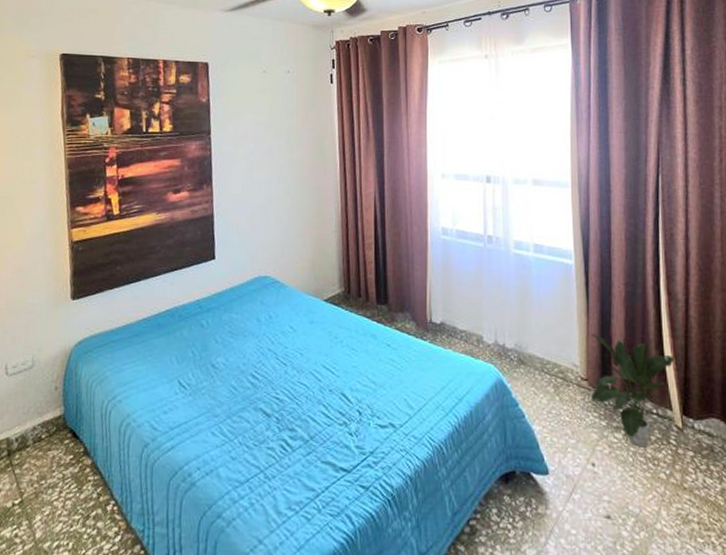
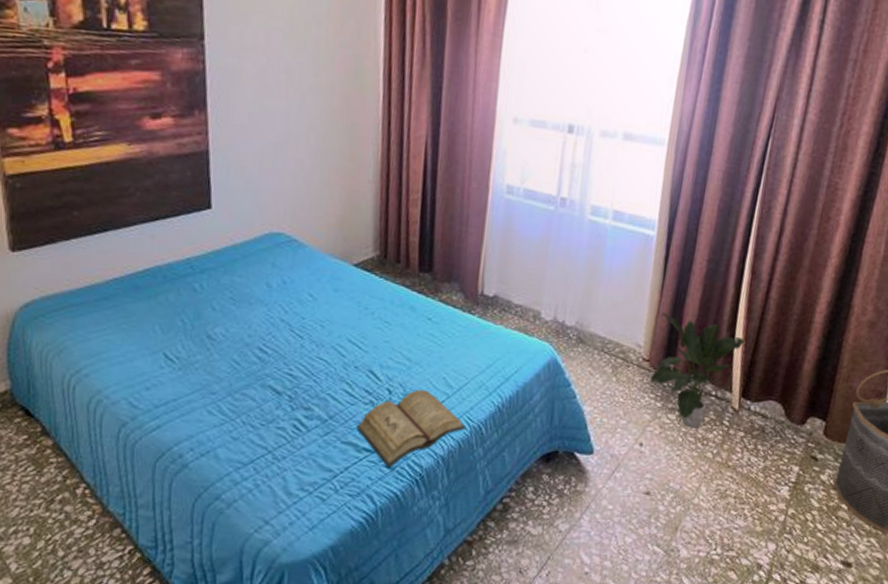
diary: none [333,411,429,487] -> present [356,390,467,467]

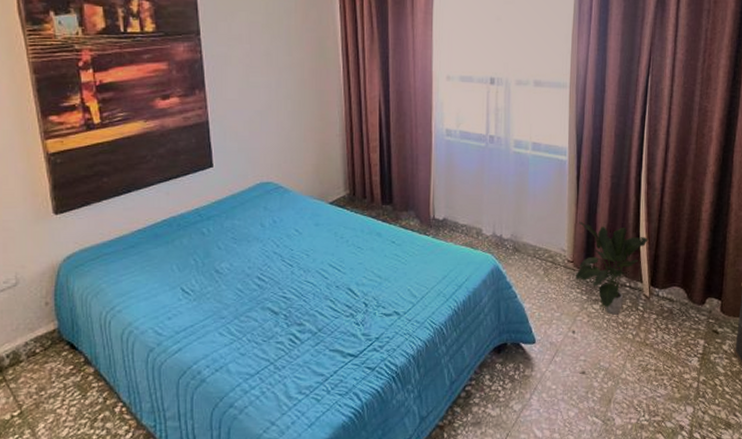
diary: present [356,390,467,467] -> none [341,301,431,368]

